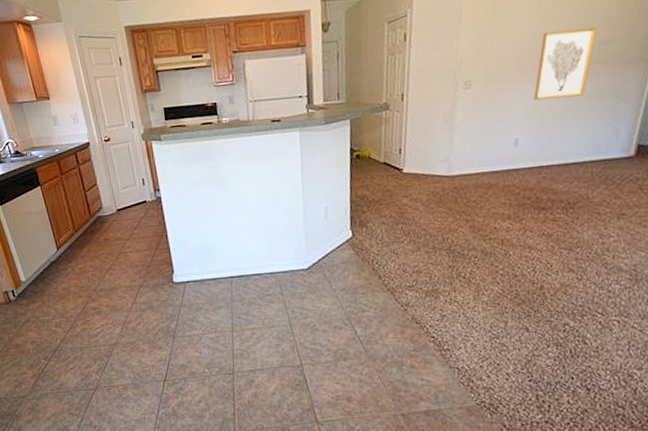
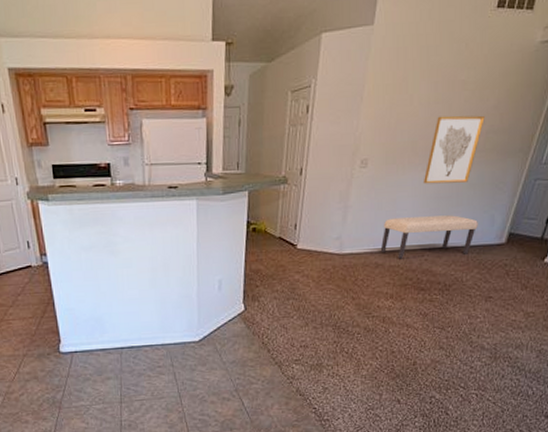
bench: none [492,130,601,178] -> present [380,215,478,259]

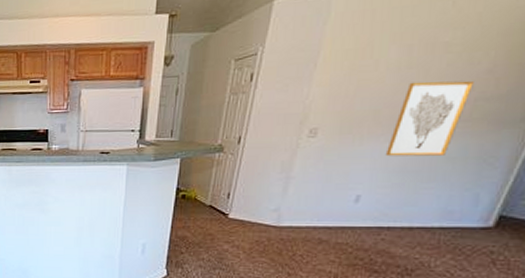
bench: present [380,215,478,259] -> none [325,192,456,237]

